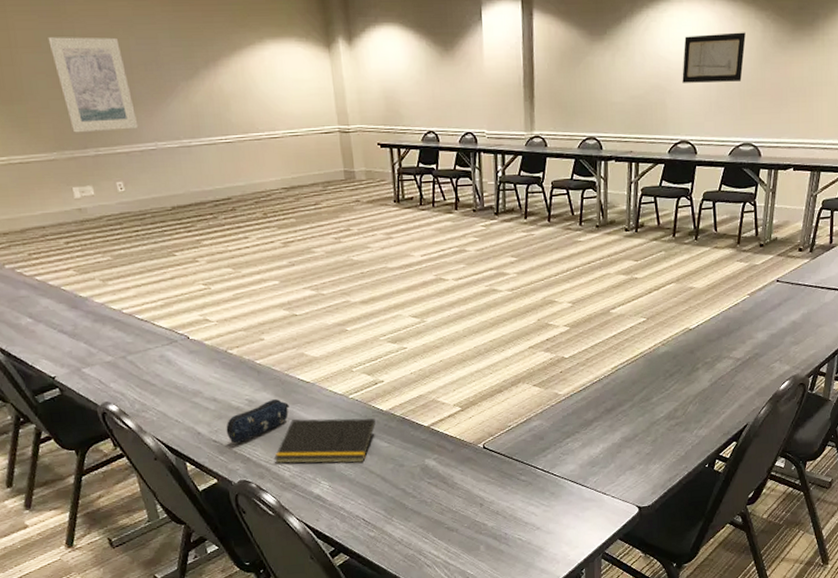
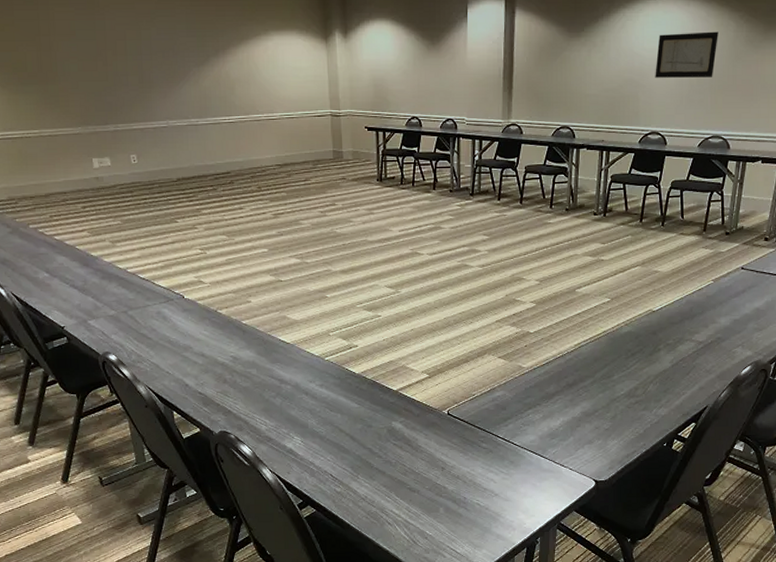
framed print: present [48,37,139,133] -> none [82,27,153,111]
pencil case: present [226,399,289,444] -> none [211,358,269,397]
notepad: present [274,418,376,464] -> none [253,377,348,422]

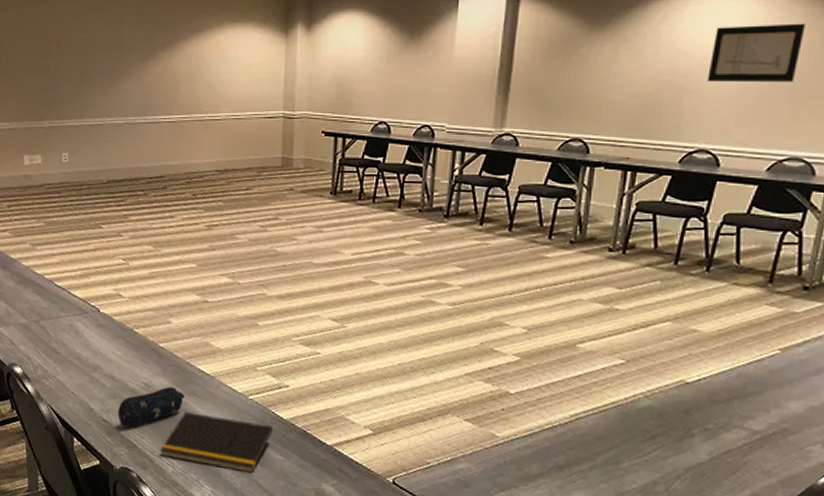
pencil case: none [211,358,269,397] -> present [117,387,184,427]
notepad: none [253,377,348,422] -> present [160,412,273,474]

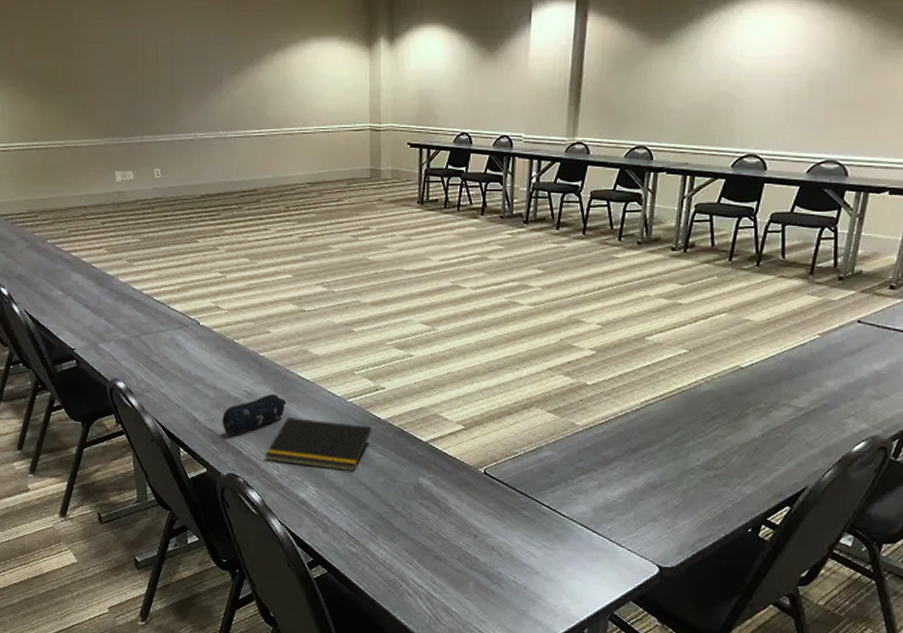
wall art: present [707,23,805,82] -> none [755,36,838,91]

